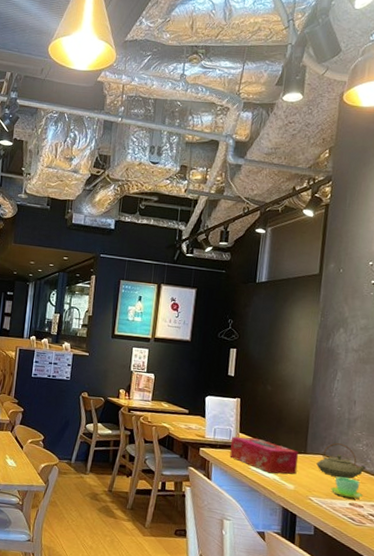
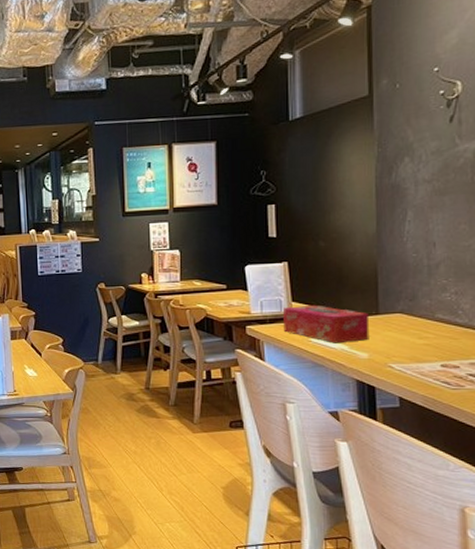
teapot: present [316,443,366,479] -> none [393,296,458,337]
cup: present [330,476,363,499] -> none [415,335,457,359]

